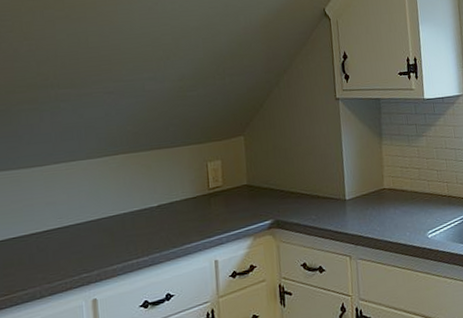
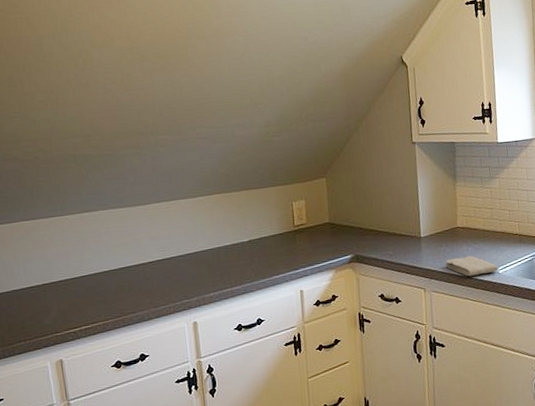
washcloth: none [372,219,427,242] -> present [445,255,498,276]

